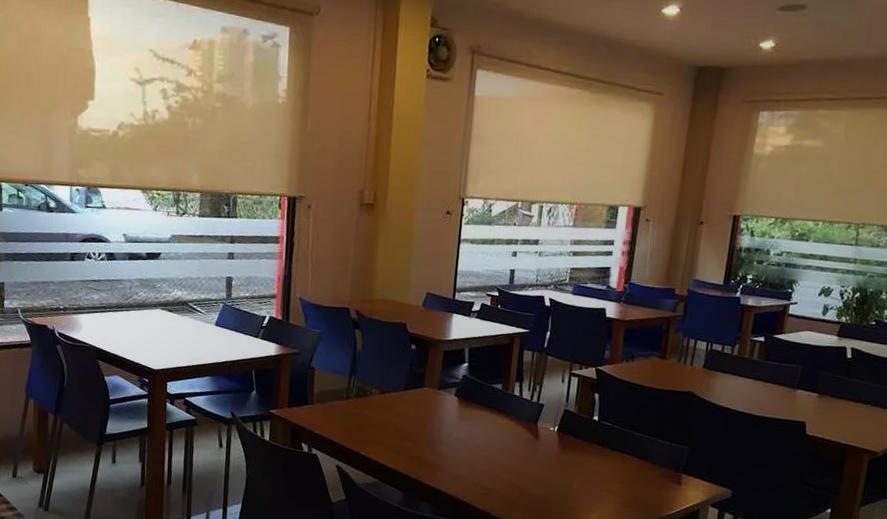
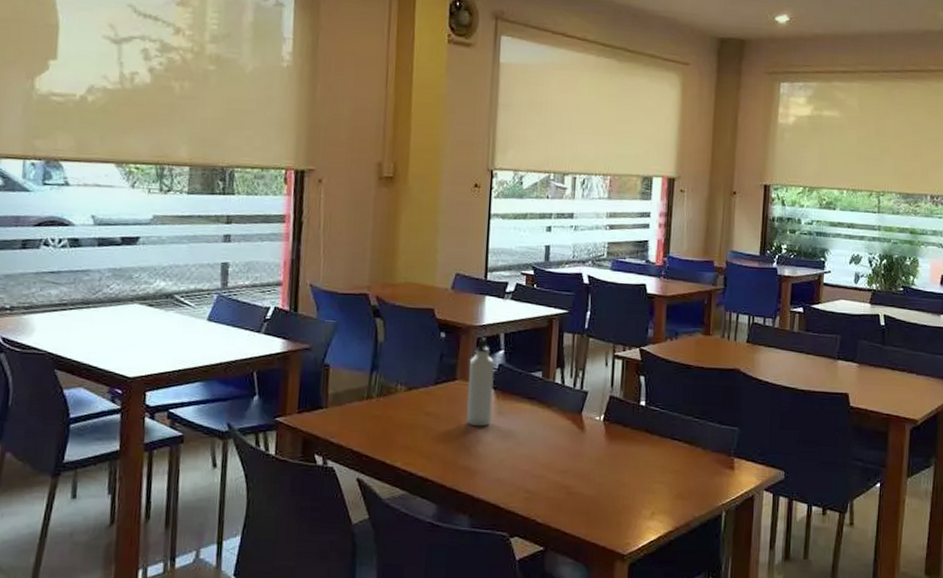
water bottle: none [432,351,459,430] -> present [466,337,495,427]

